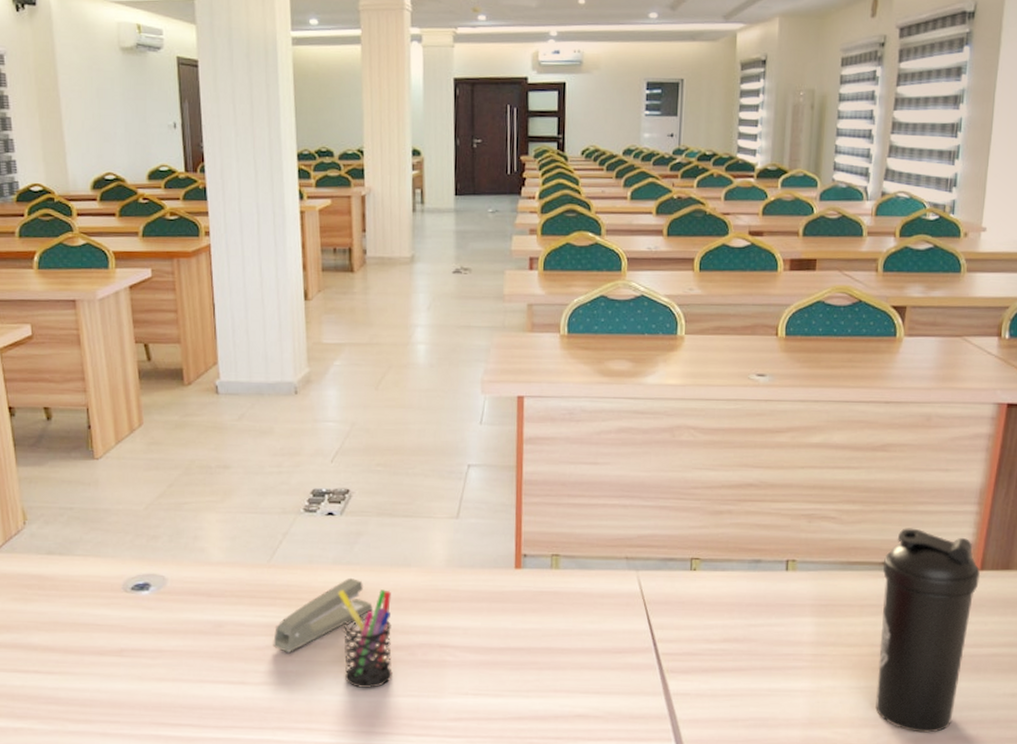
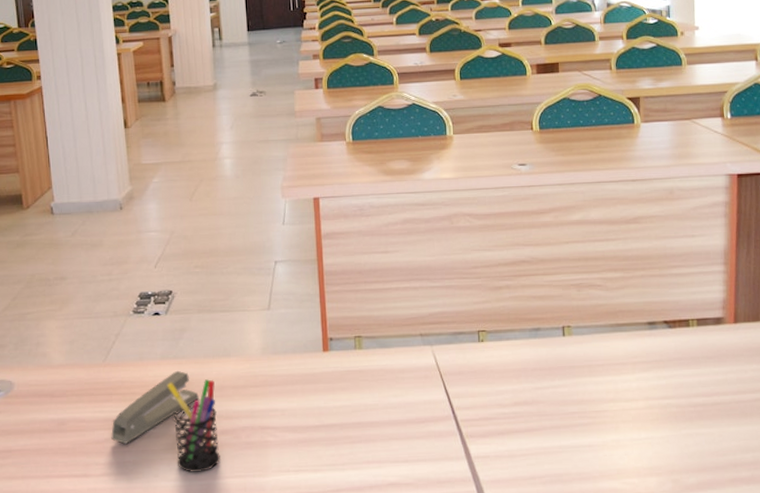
water bottle: present [875,528,980,733] -> none [648,289,735,478]

